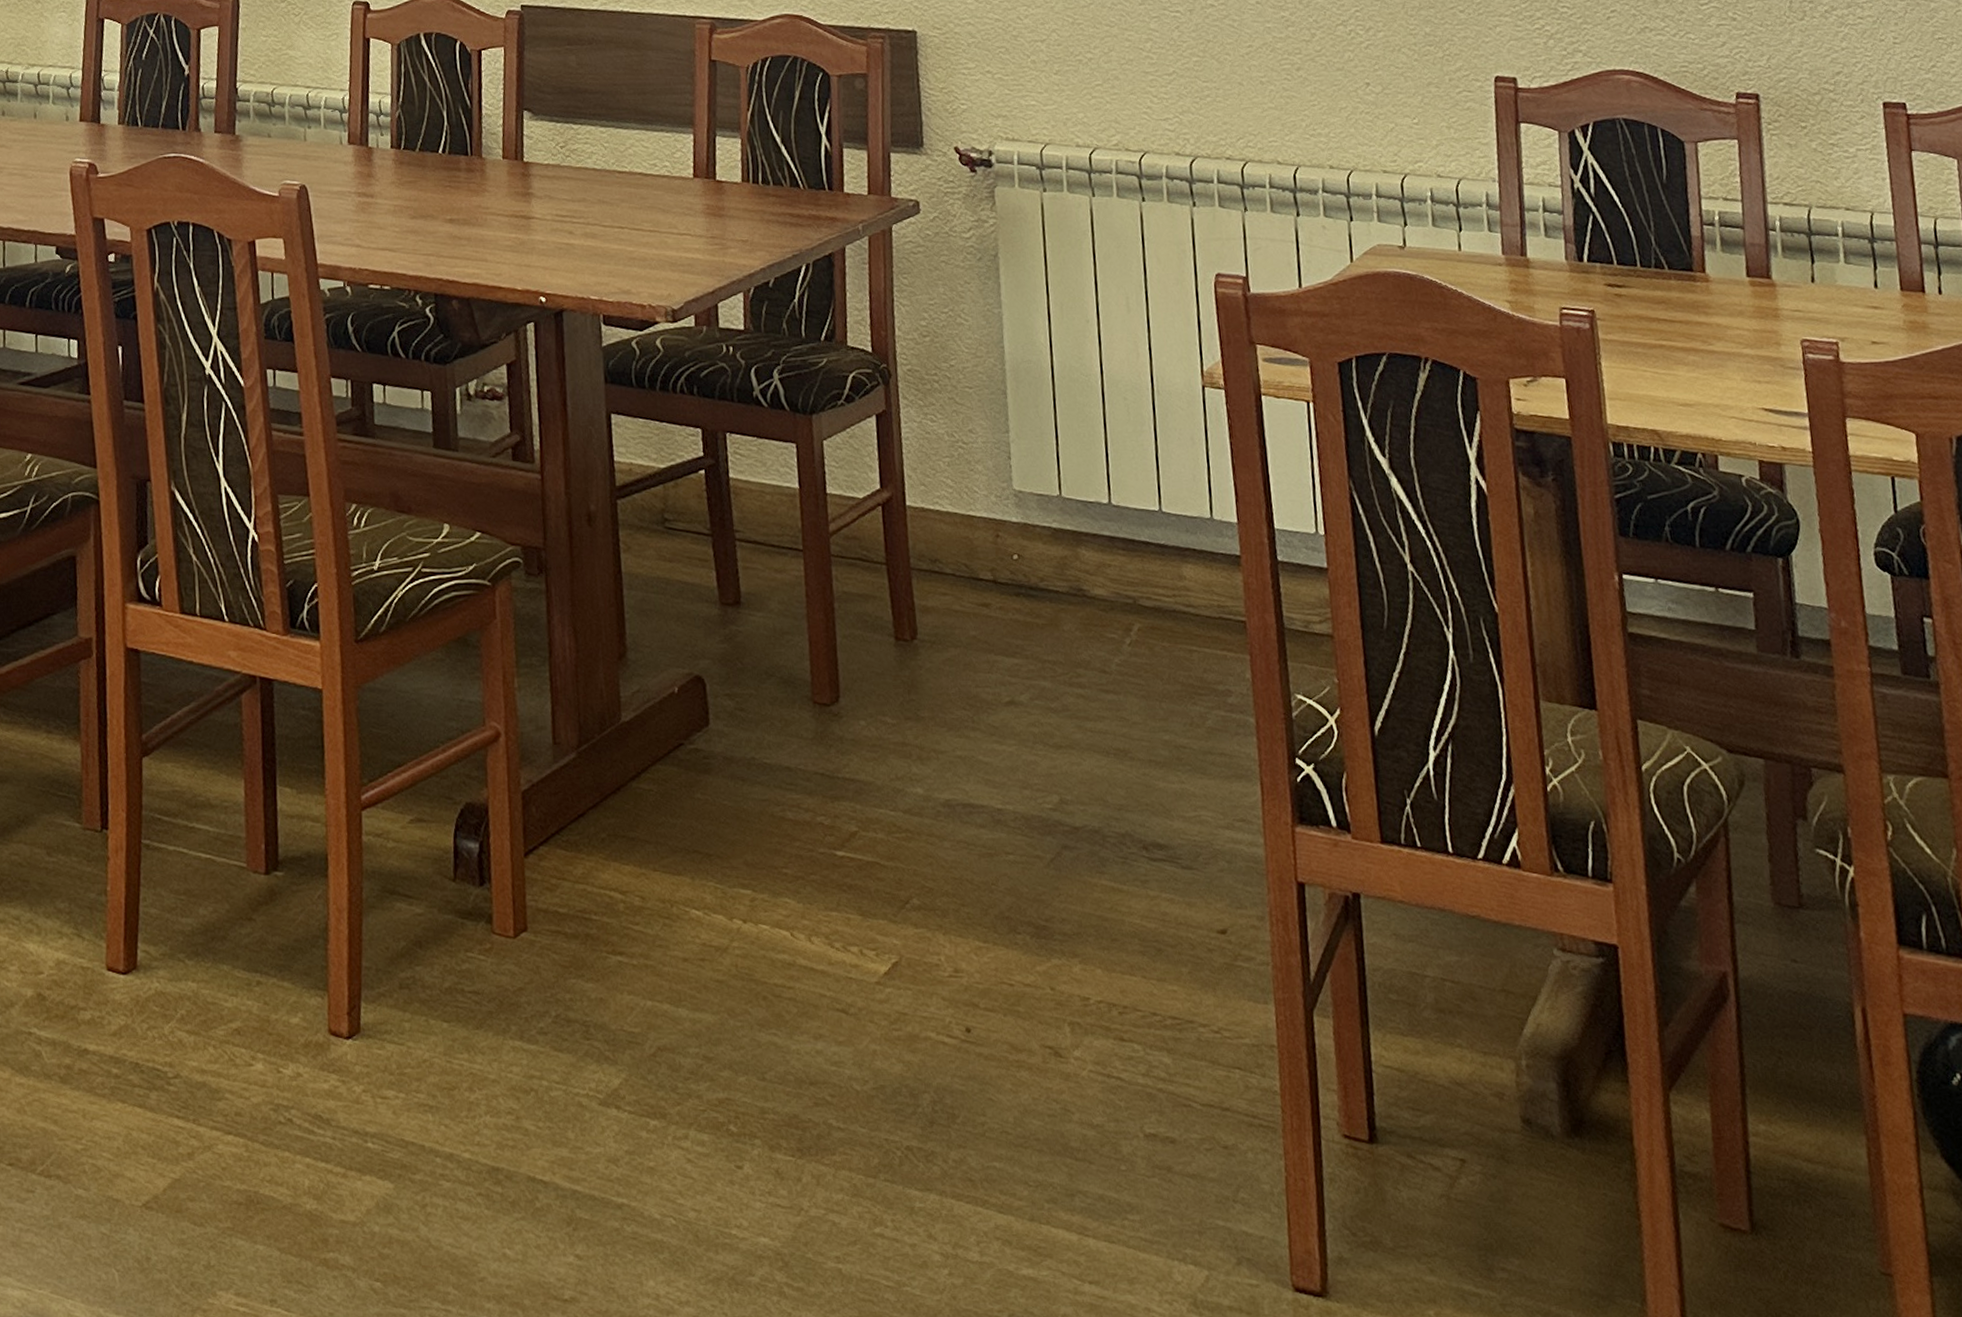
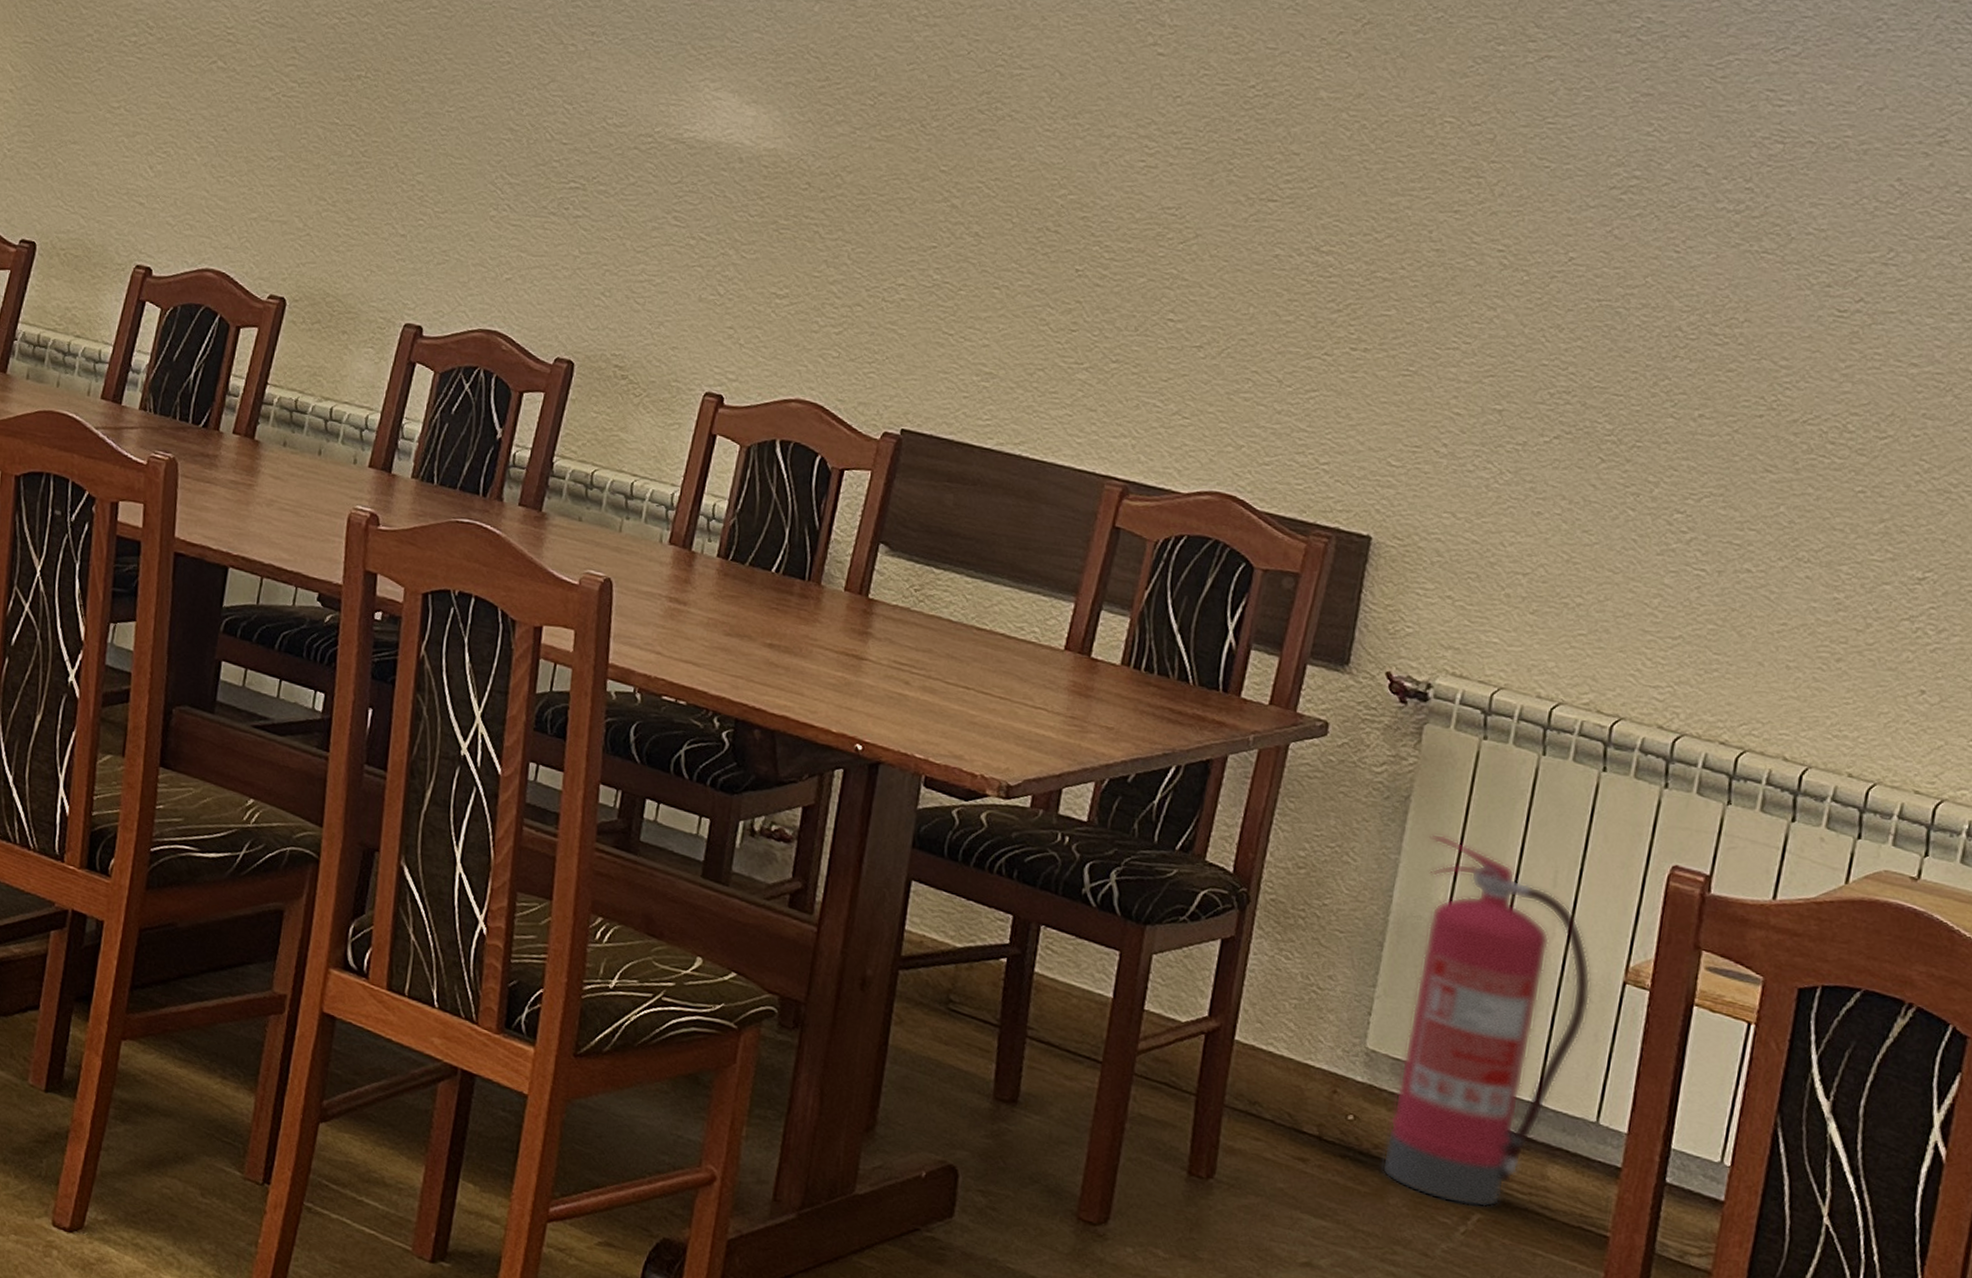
fire extinguisher: none [1021,283,1182,618] -> present [1381,833,1592,1208]

